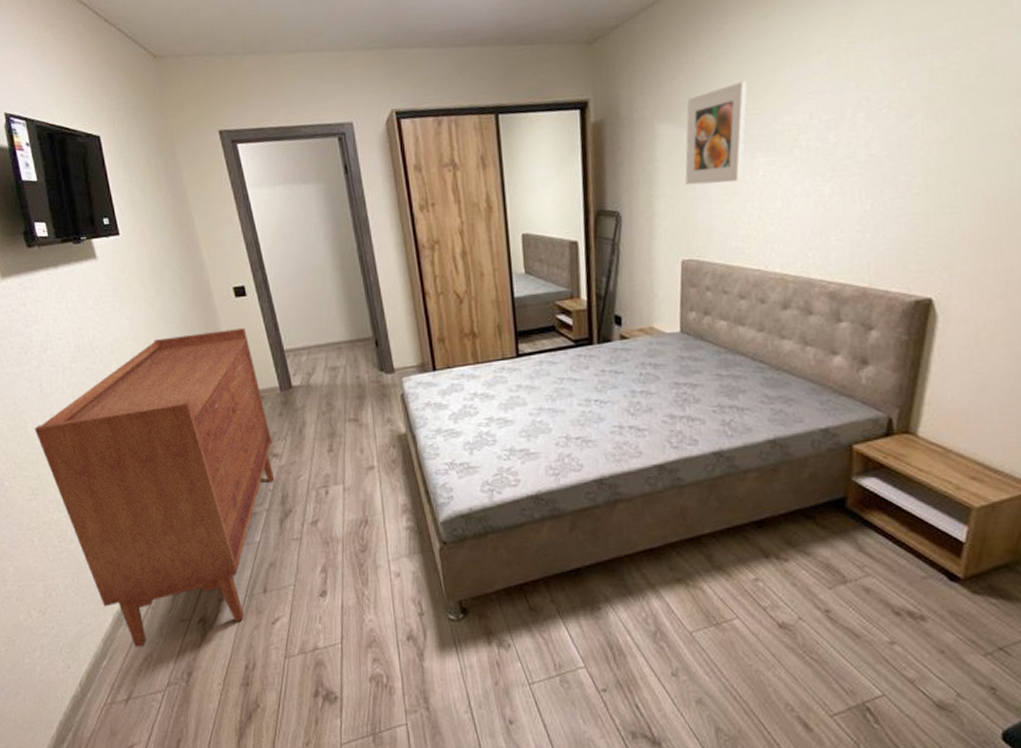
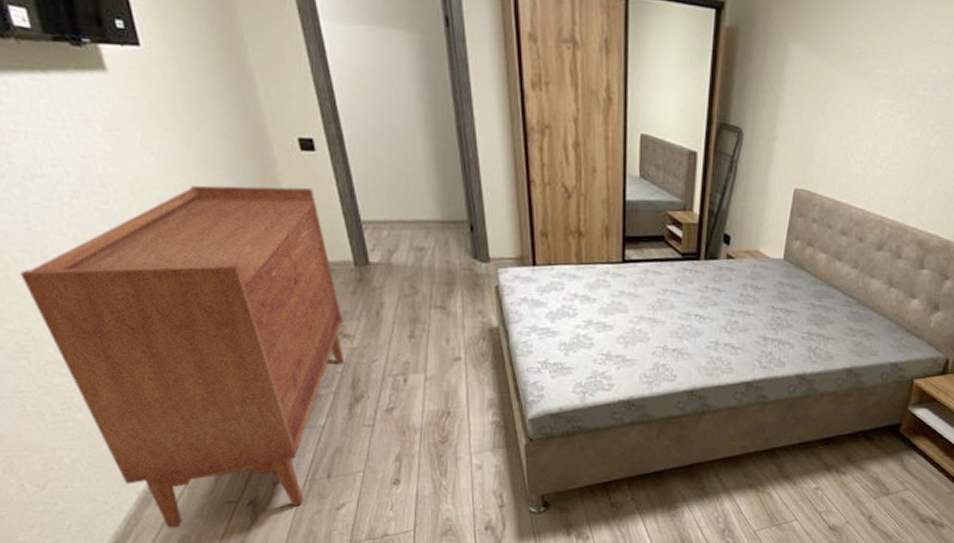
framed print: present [685,81,747,185] -> none [809,15,880,119]

